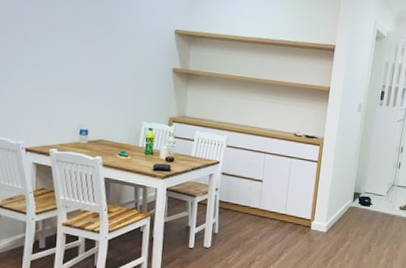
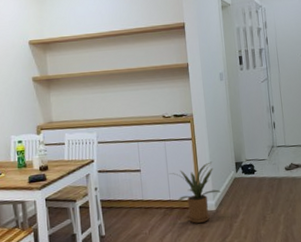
house plant: none [288,186,335,241] -> present [168,161,221,223]

